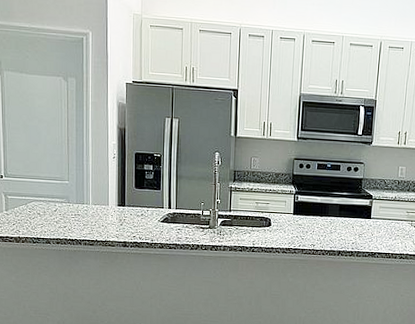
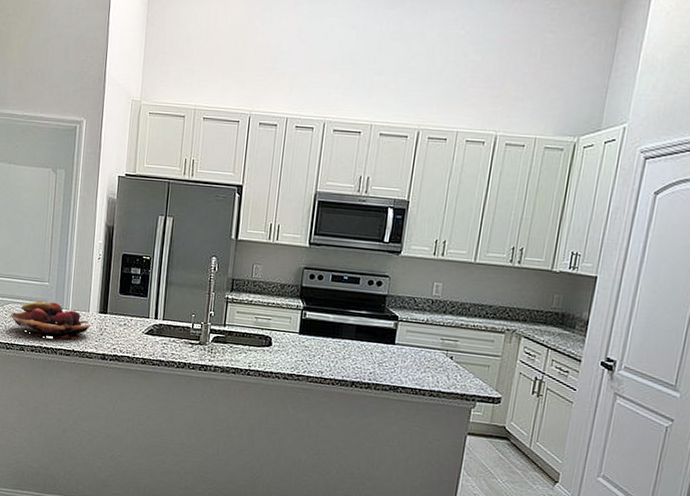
fruit basket: none [34,197,111,231] -> present [10,300,91,340]

